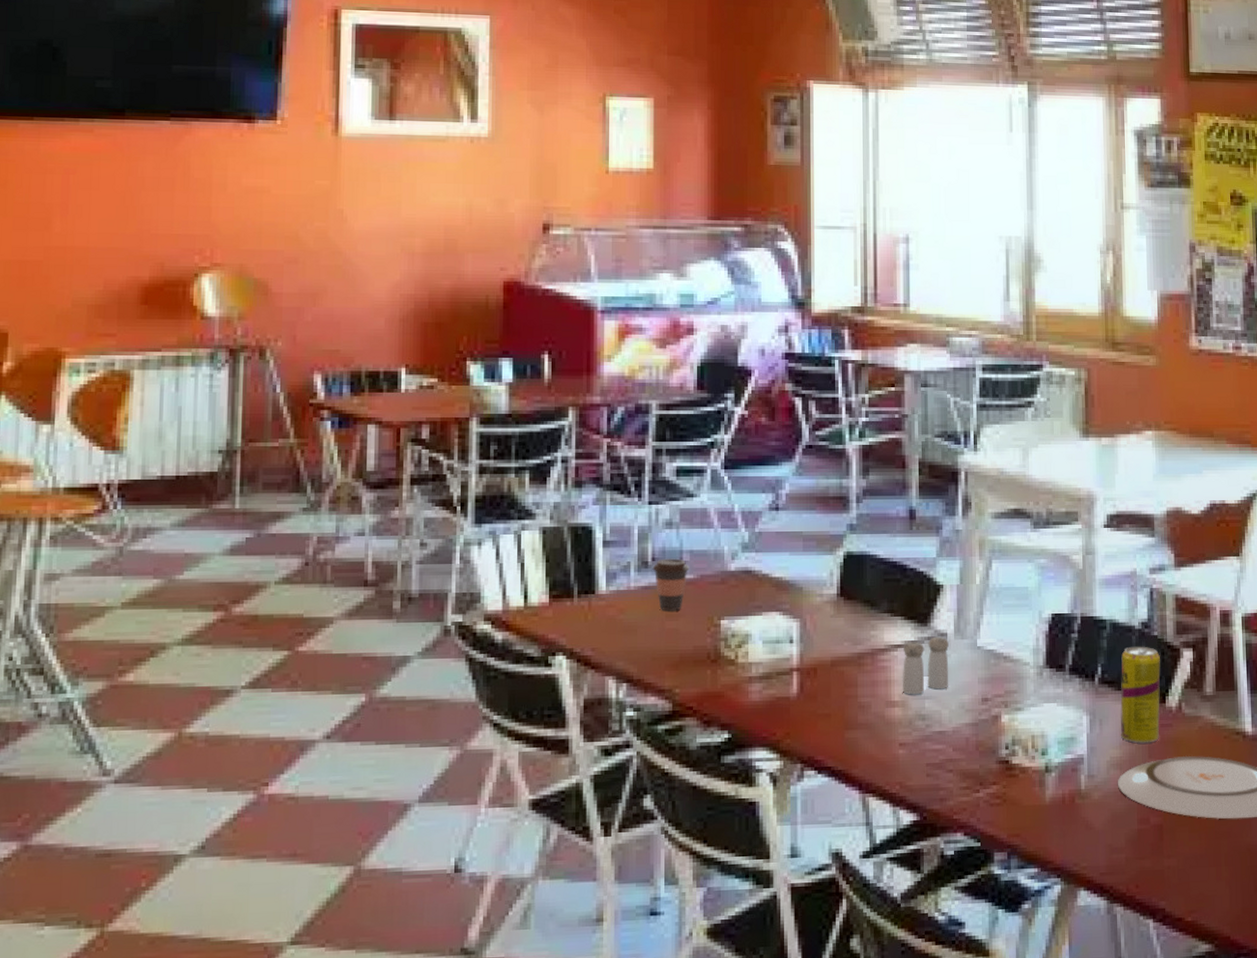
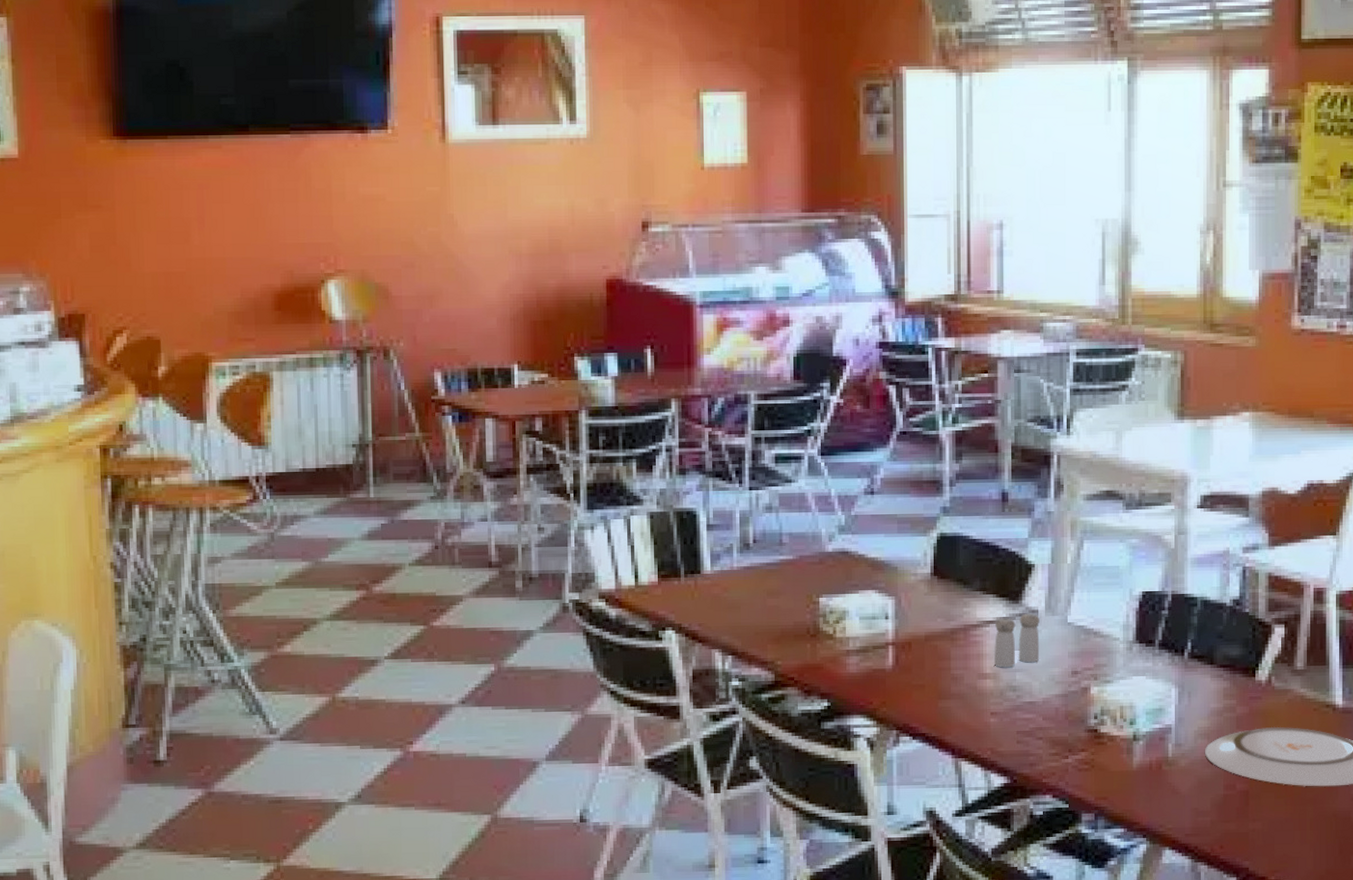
coffee cup: present [652,558,690,611] -> none [754,540,789,590]
beverage can: present [1120,646,1161,744] -> none [1208,622,1251,715]

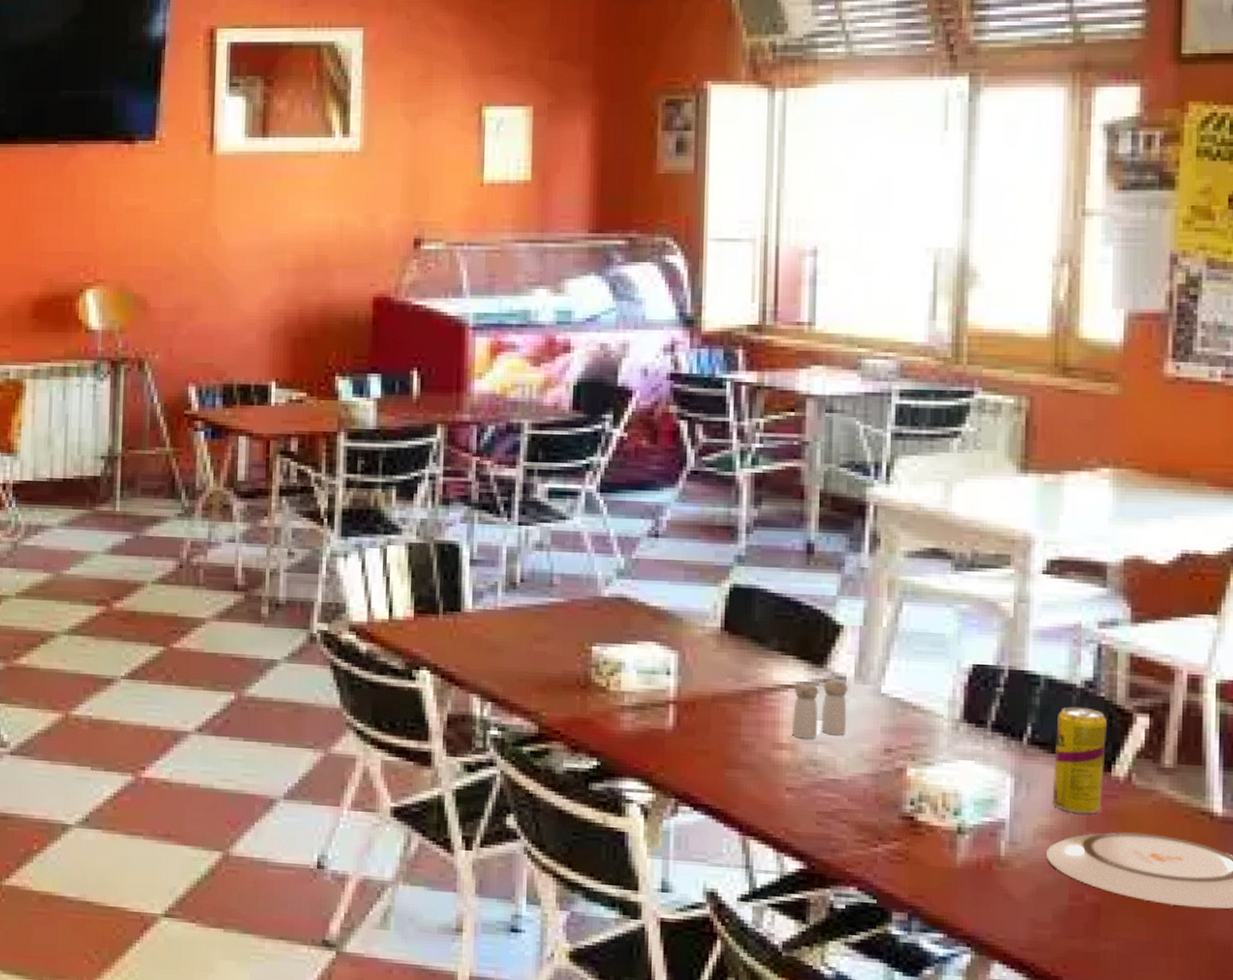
beverage can: none [1208,622,1251,715] -> present [1052,706,1107,814]

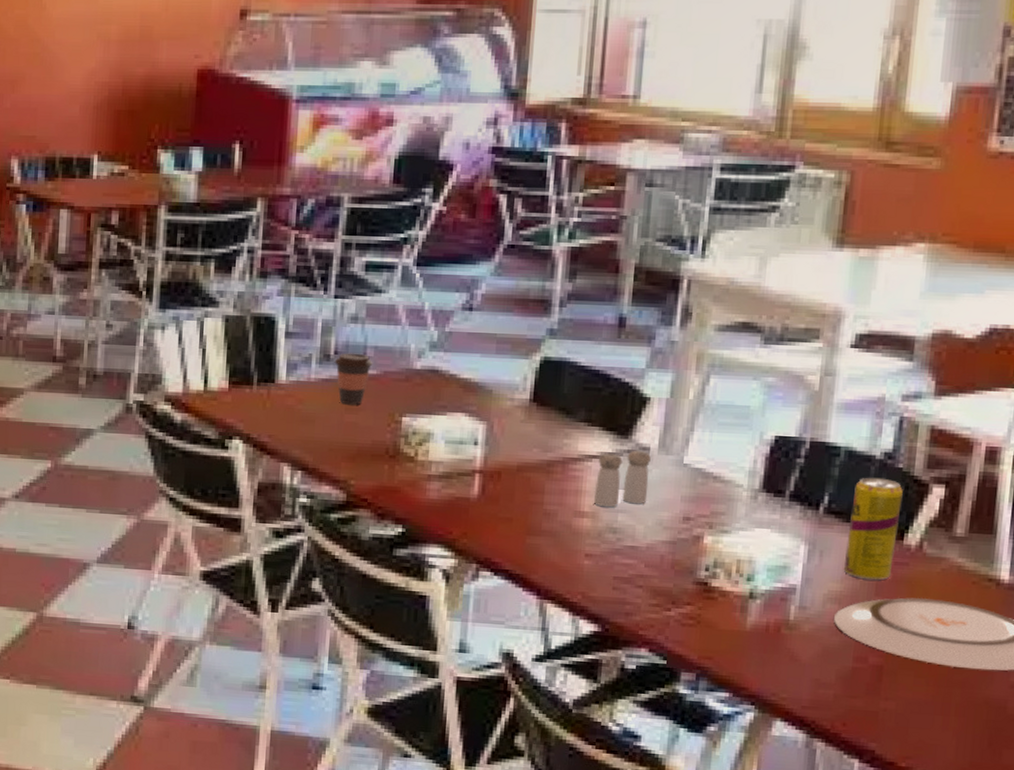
coffee cup: none [520,580,560,634] -> present [334,353,373,405]

